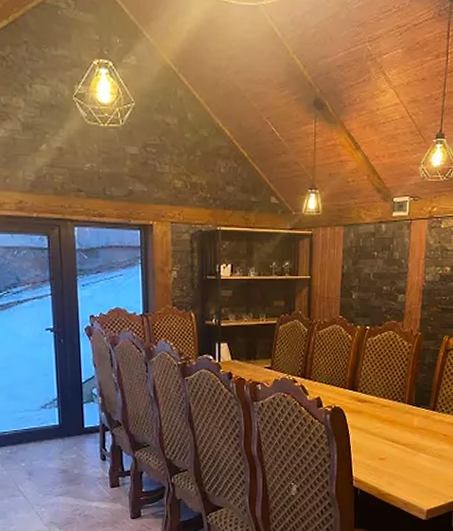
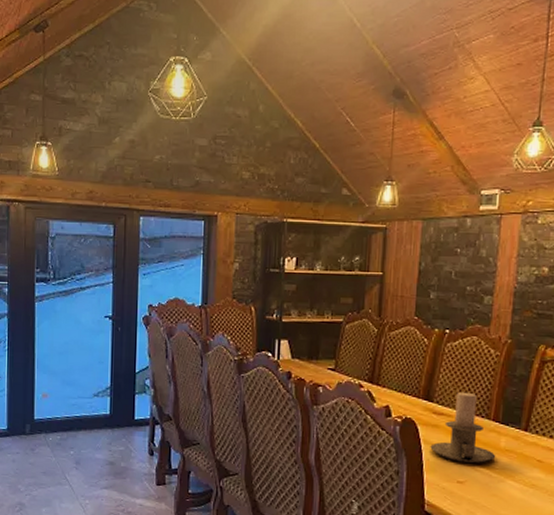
candle holder: none [356,380,411,441] -> present [430,392,496,463]

